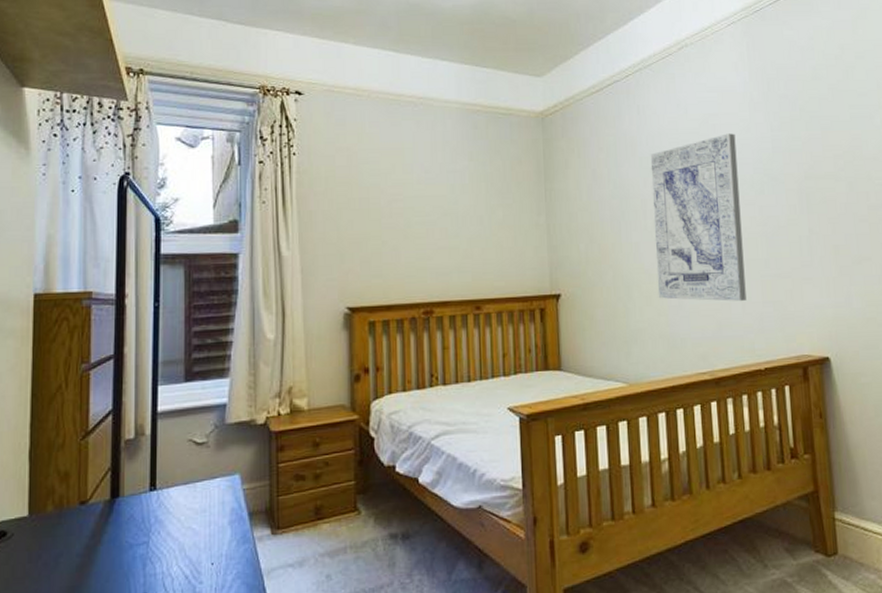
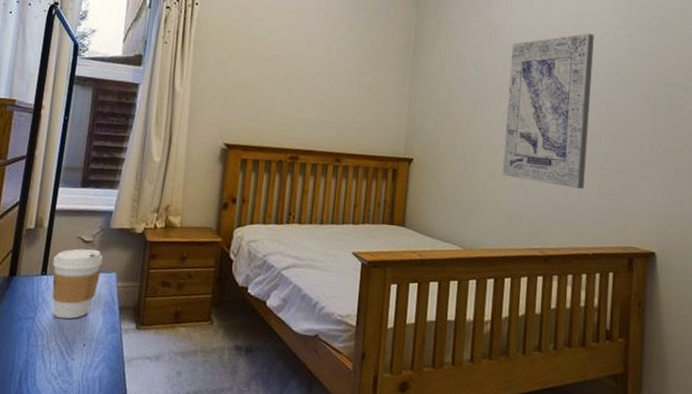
coffee cup: none [162,450,221,538] -> present [52,248,103,319]

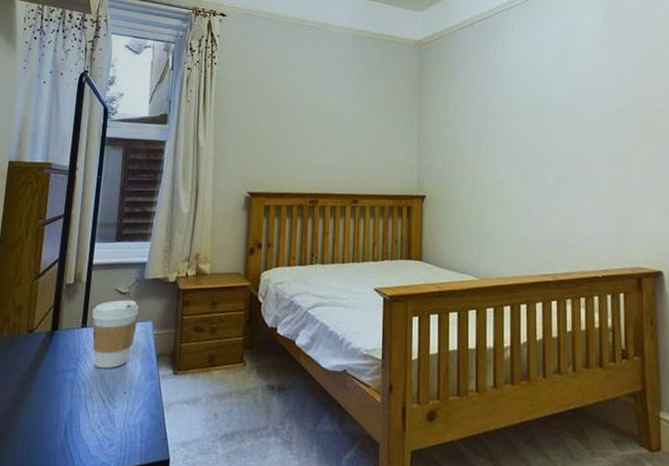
wall art: present [502,33,594,189] -> none [510,68,589,215]

